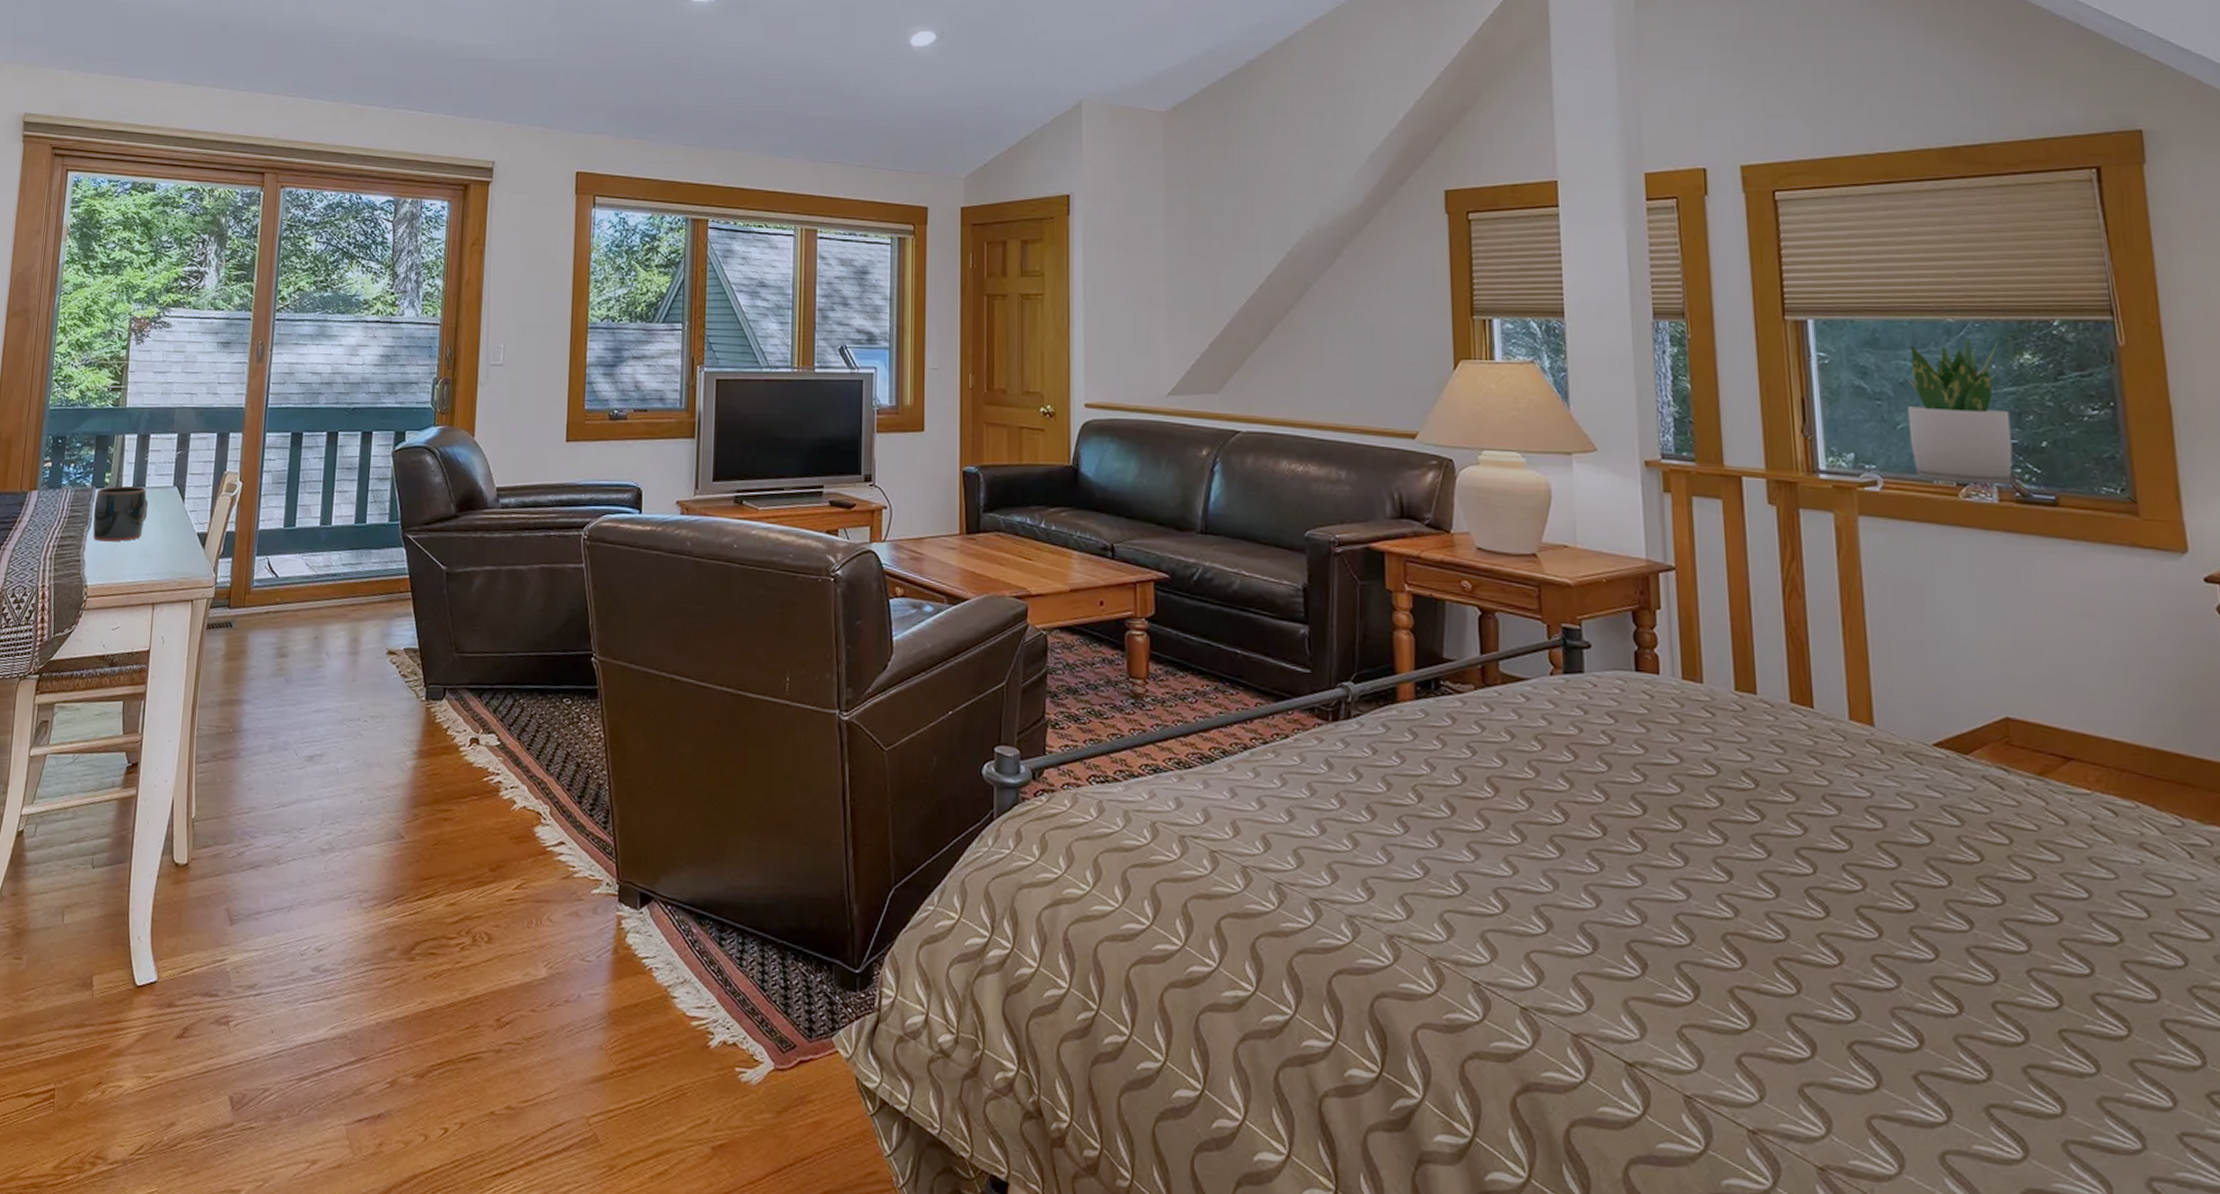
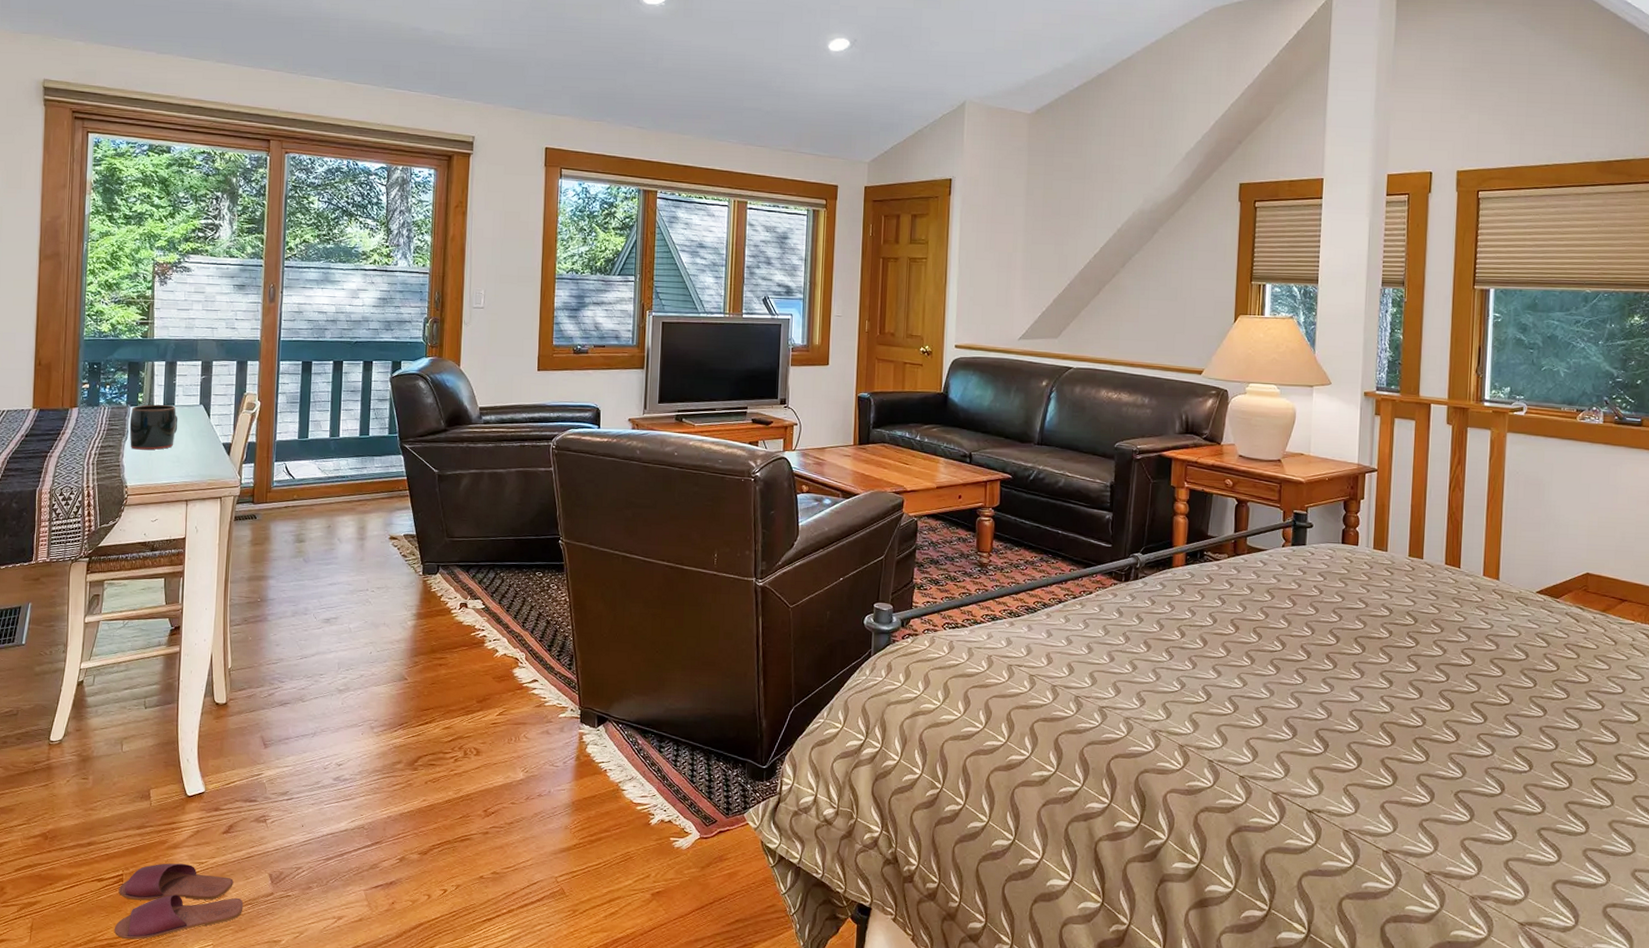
slippers: none [41,1076,197,1180] -> present [115,863,244,940]
planter: present [1899,337,2013,485] -> none [1548,303,1620,411]

